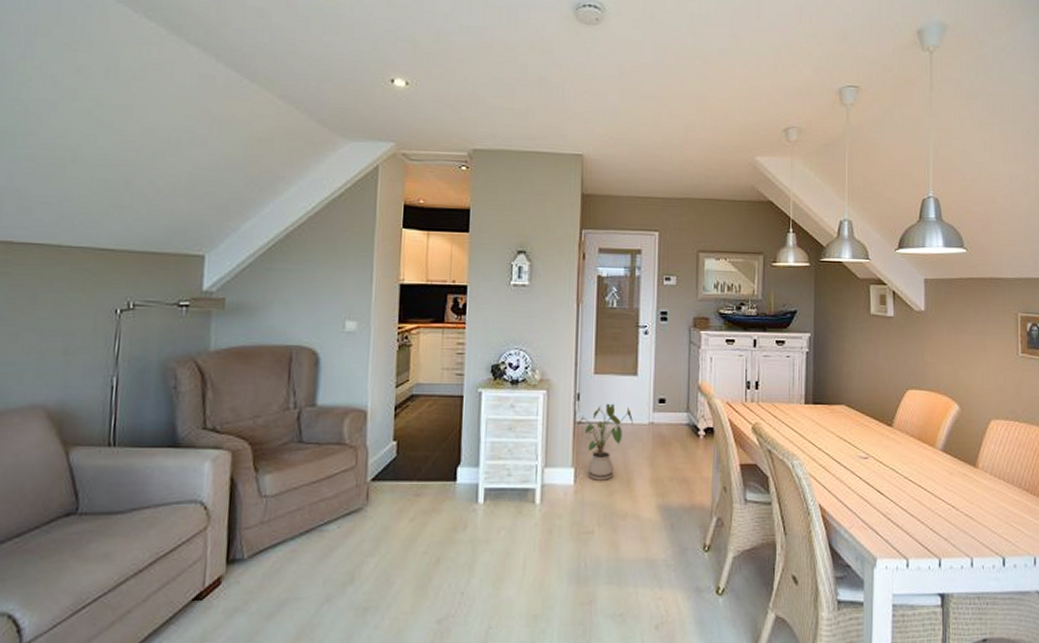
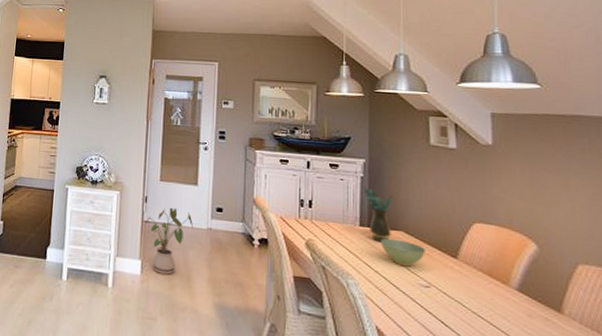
vase: none [809,362,836,419] -> present [364,186,392,243]
bowl: none [823,413,866,441] -> present [380,238,426,267]

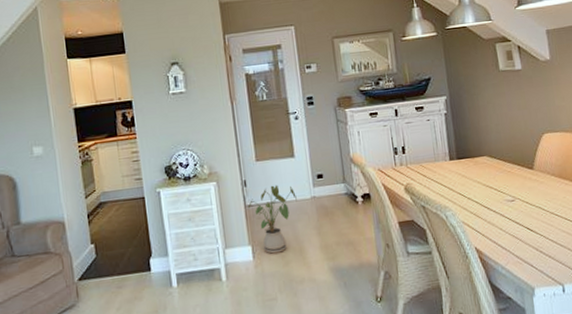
vase: present [364,186,392,243] -> none [448,122,478,172]
bowl: present [380,238,426,267] -> none [468,164,508,188]

